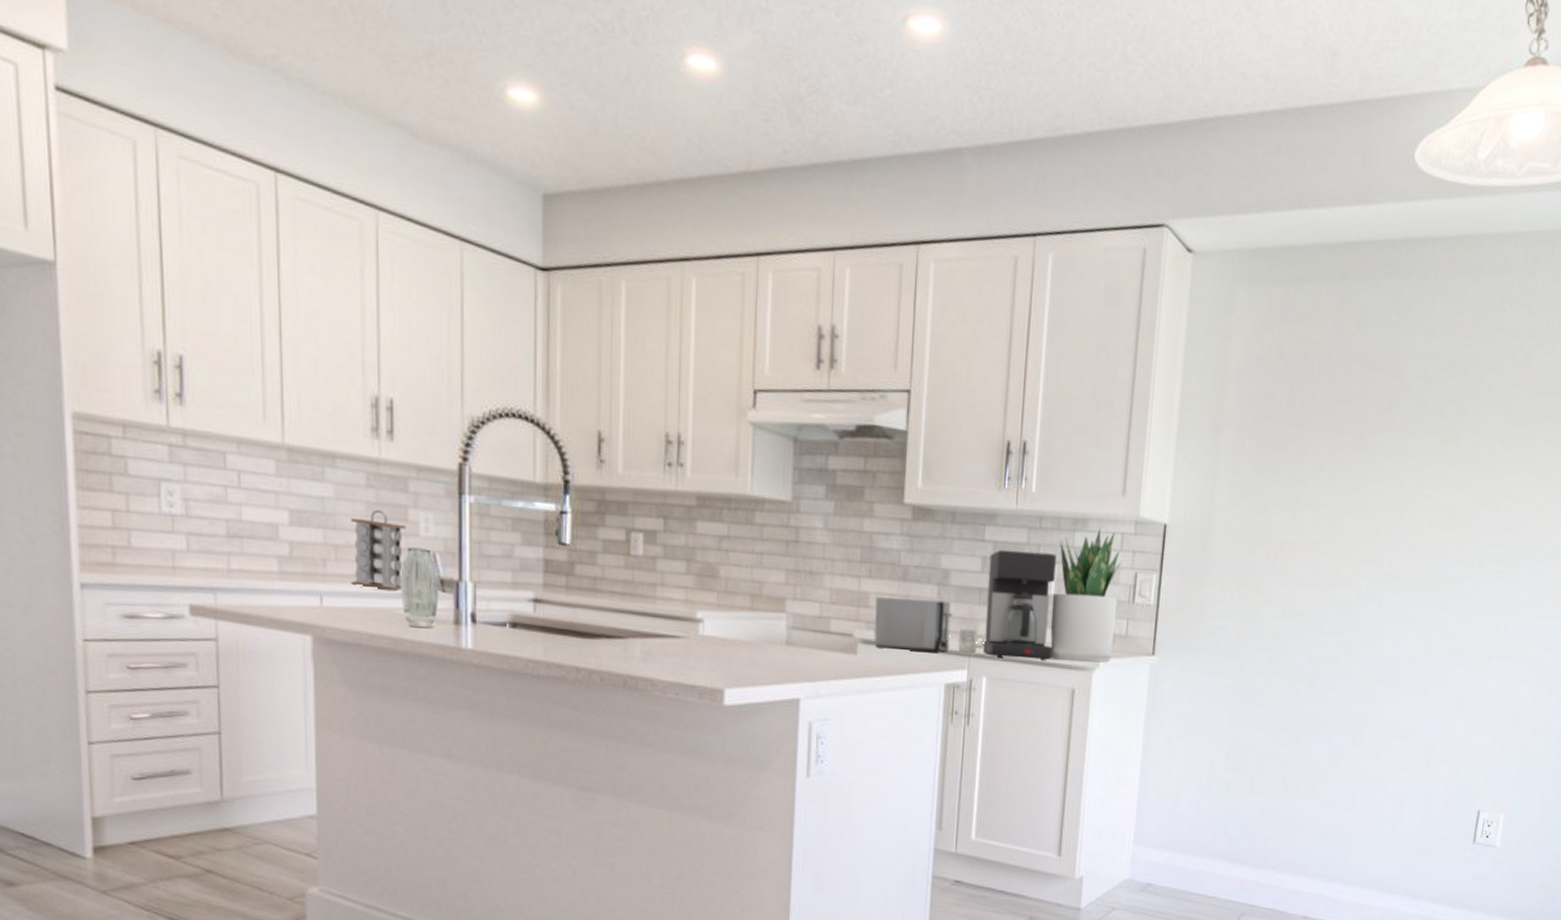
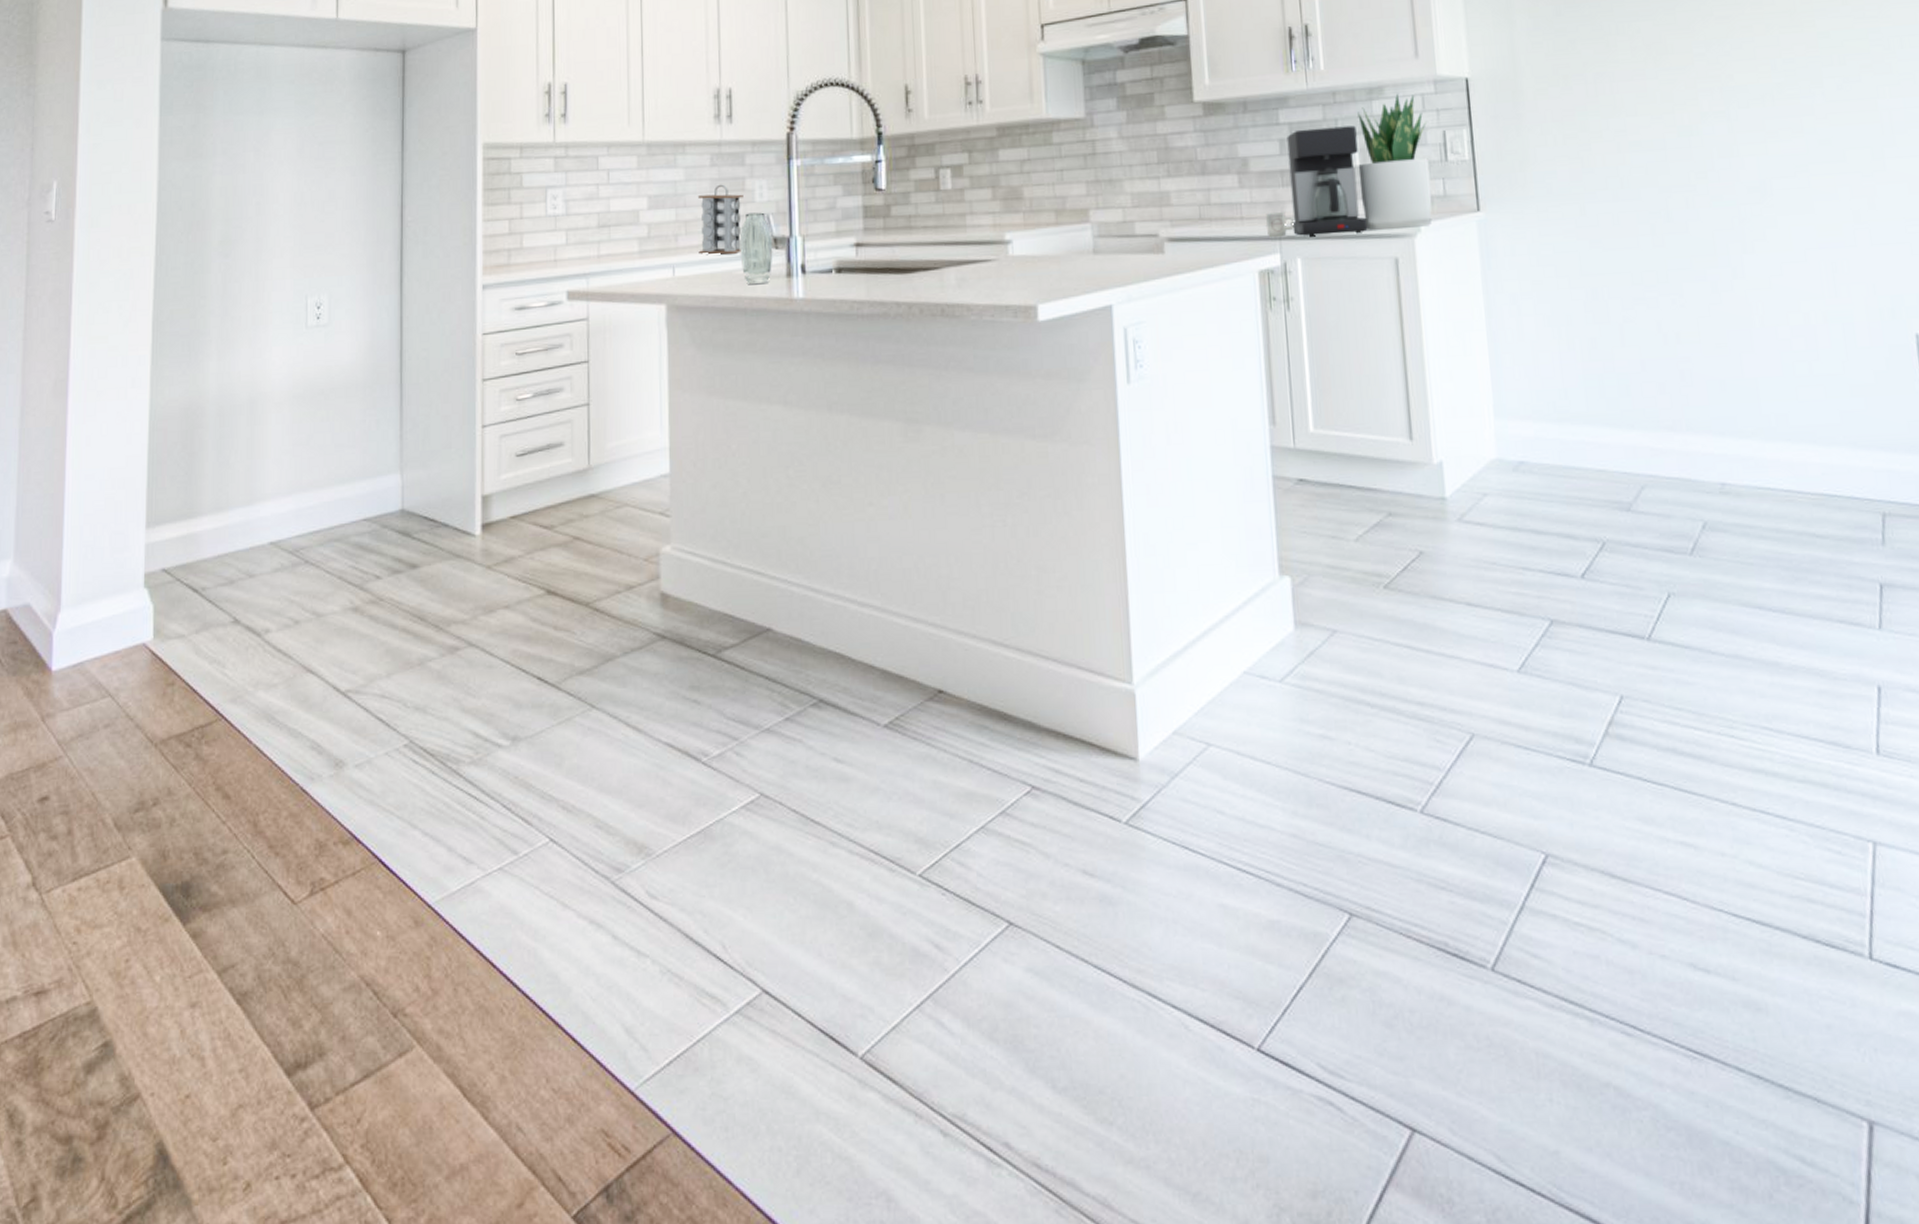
toaster: present [874,597,952,653] -> none [1177,188,1257,245]

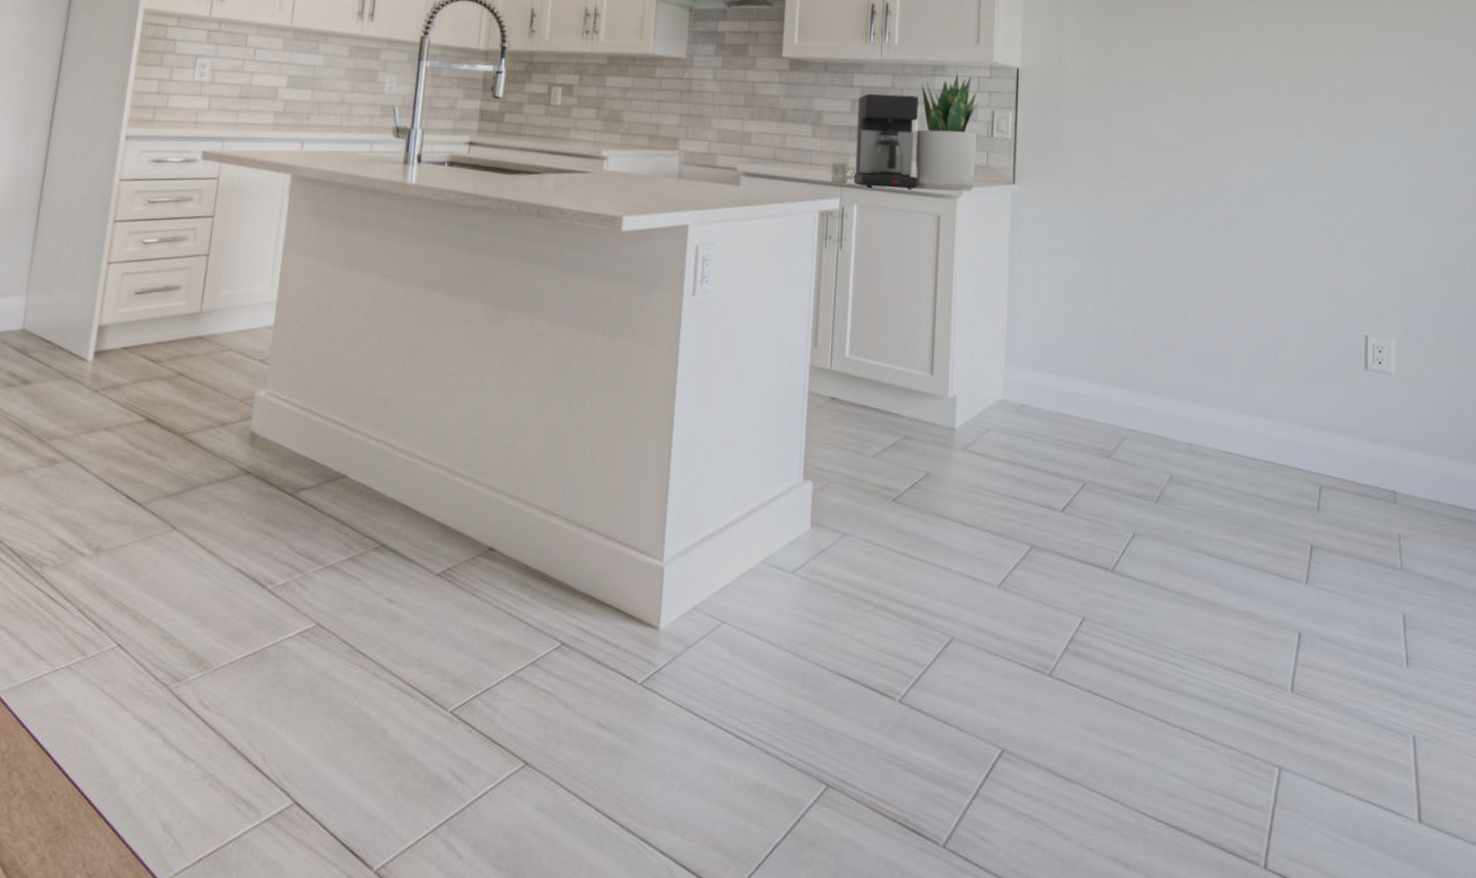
spice rack: present [698,184,744,256] -> none [327,74,375,138]
vase: present [739,212,773,284] -> none [364,103,395,167]

